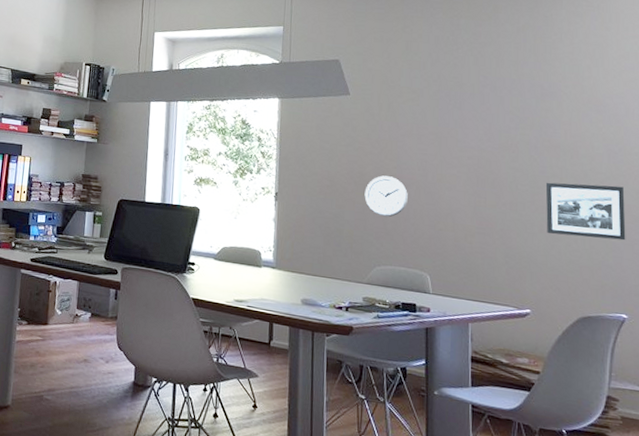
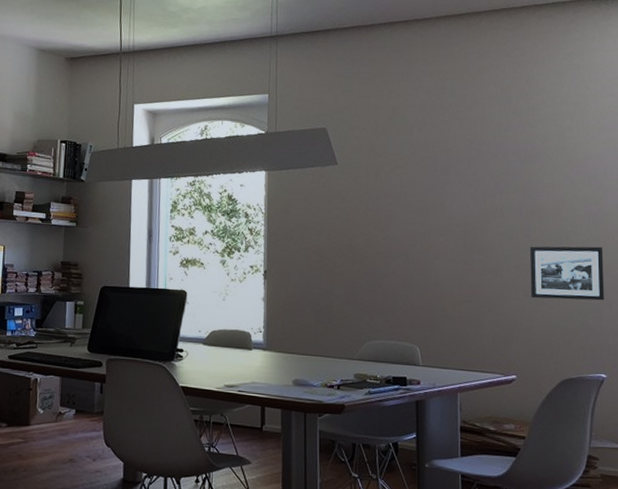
wall clock: present [364,175,408,217] -> none [354,247,397,290]

